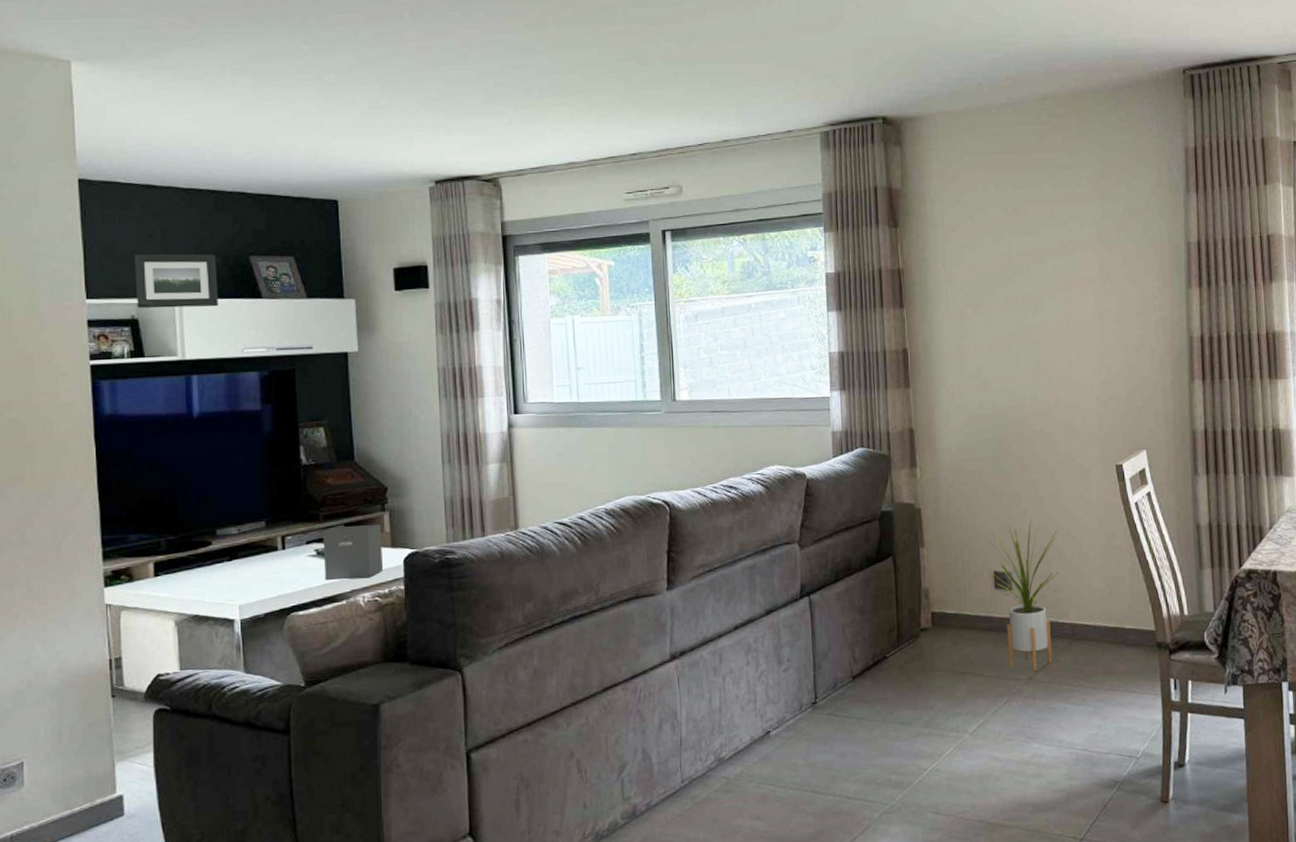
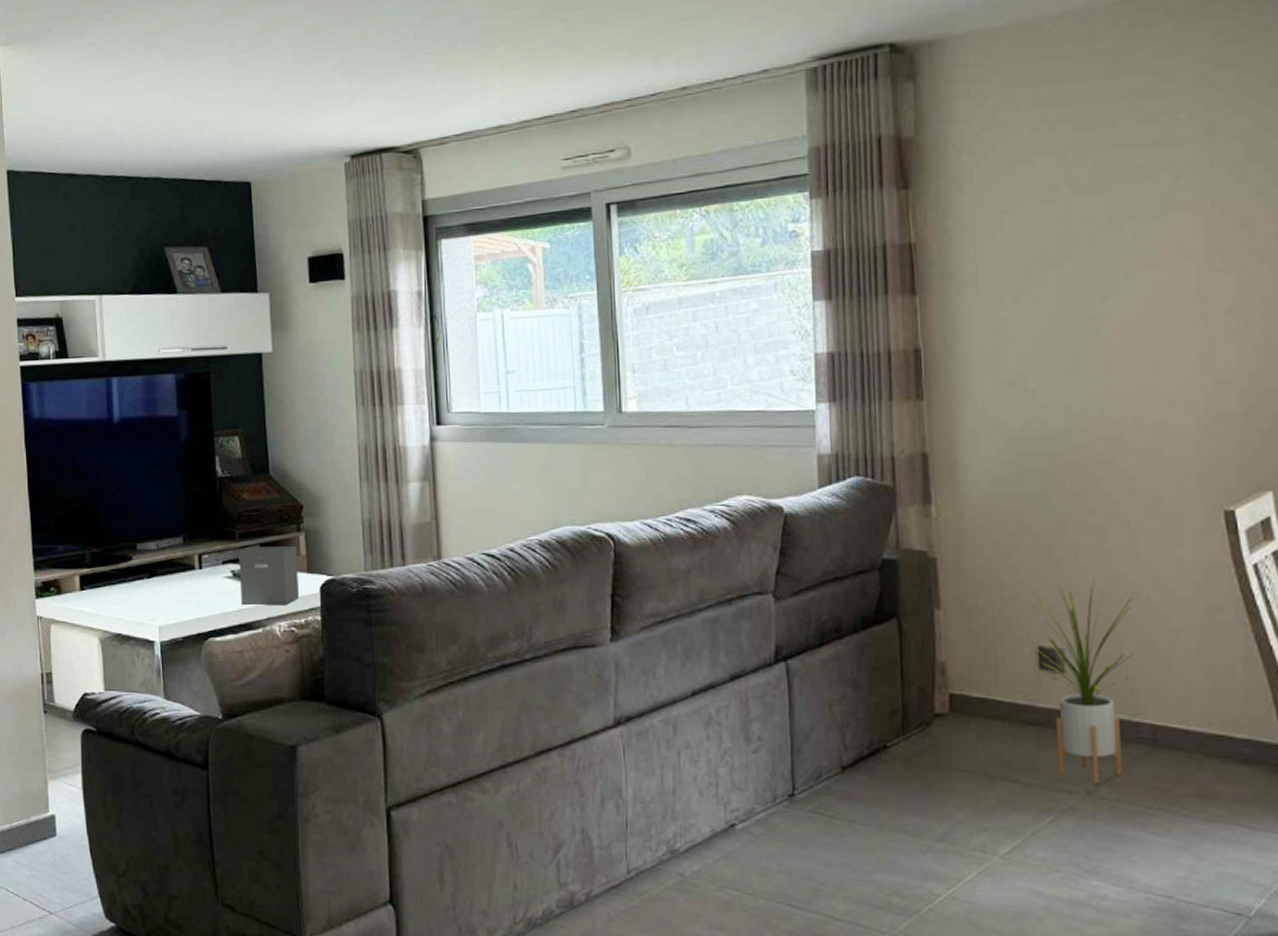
picture frame: present [135,254,218,308] -> none [58,246,136,306]

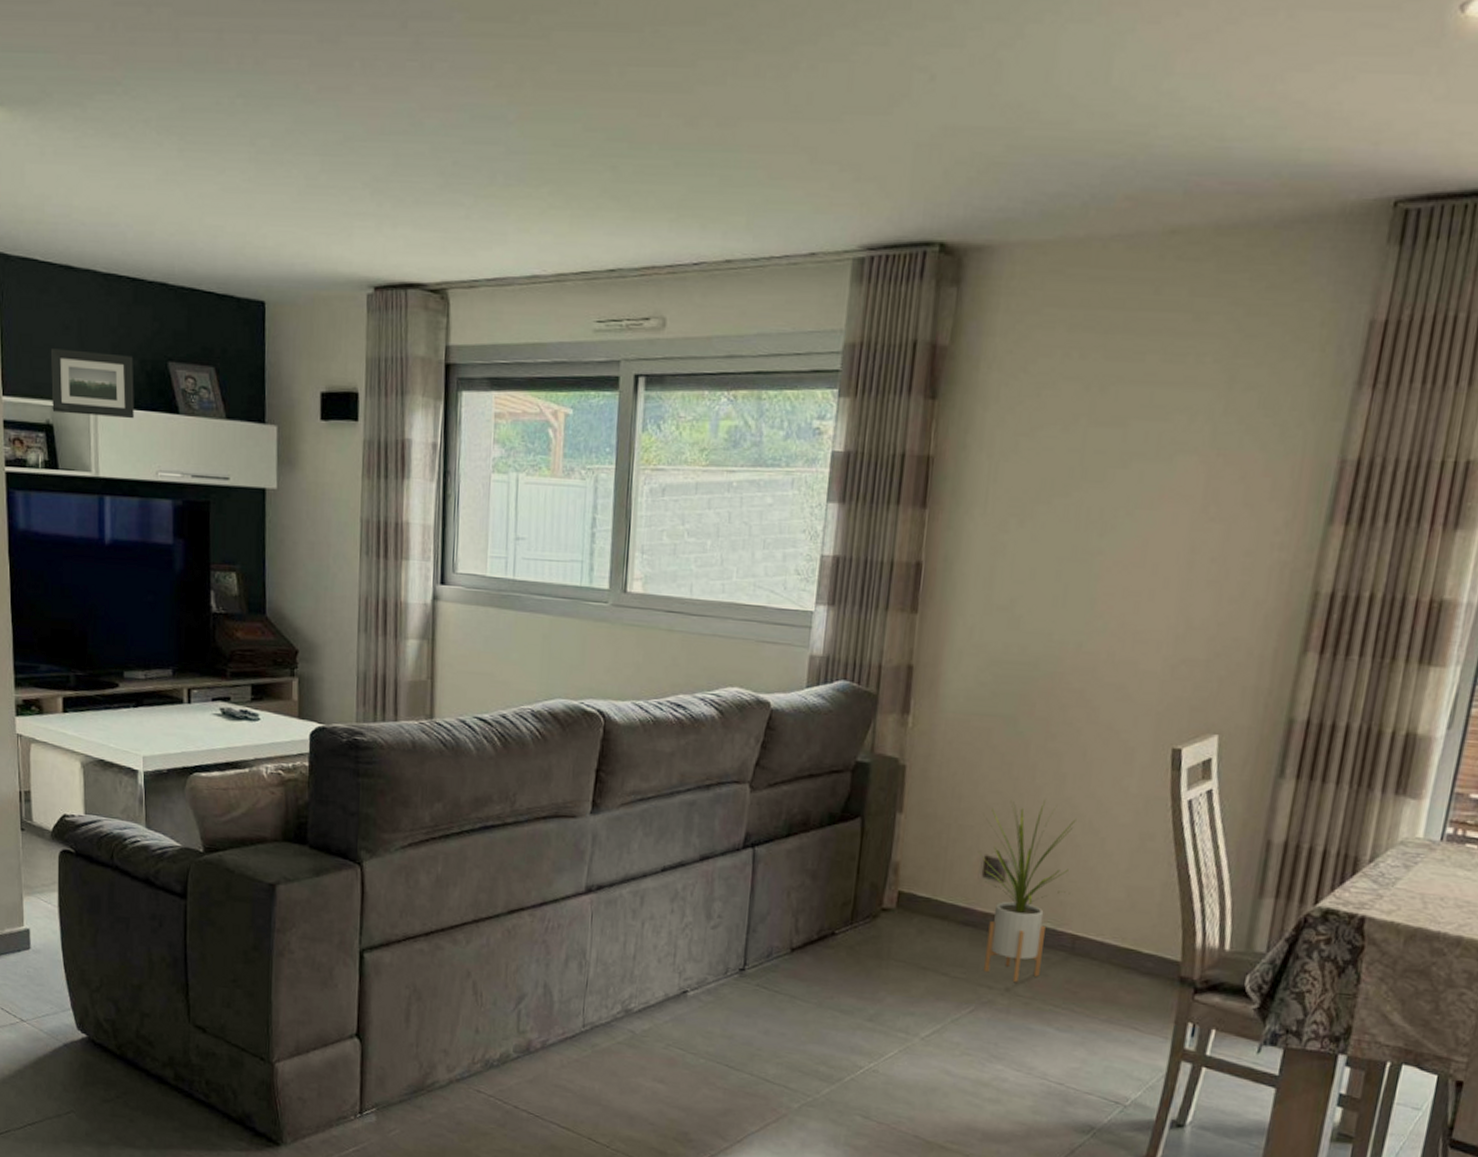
picture frame: none [58,246,136,306] -> present [51,348,134,419]
speaker: present [239,546,300,606] -> none [228,687,290,748]

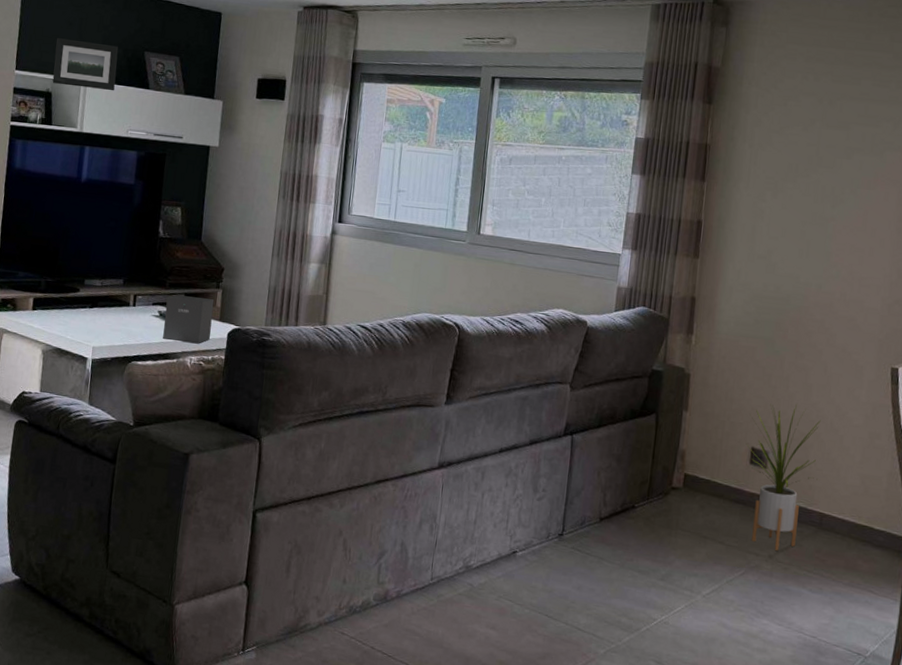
speaker: none [228,687,290,748] -> present [163,295,215,344]

